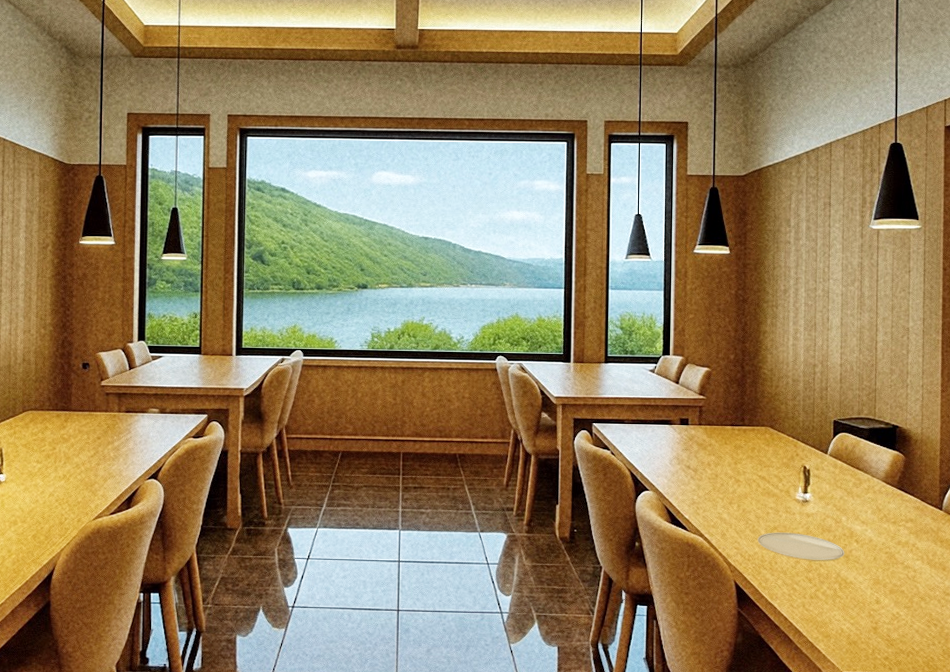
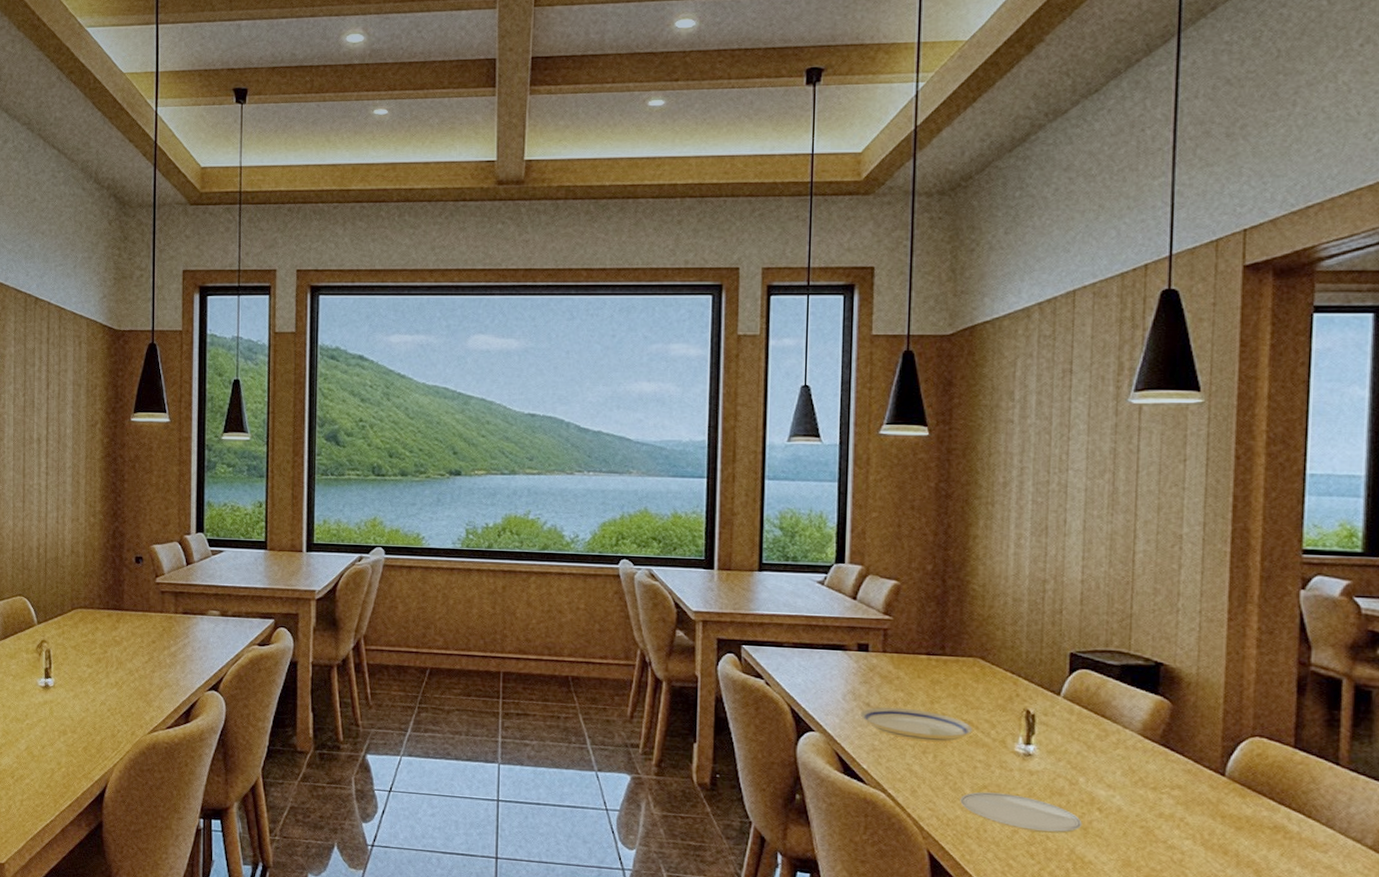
plate: none [683,468,766,495] -> present [861,707,973,743]

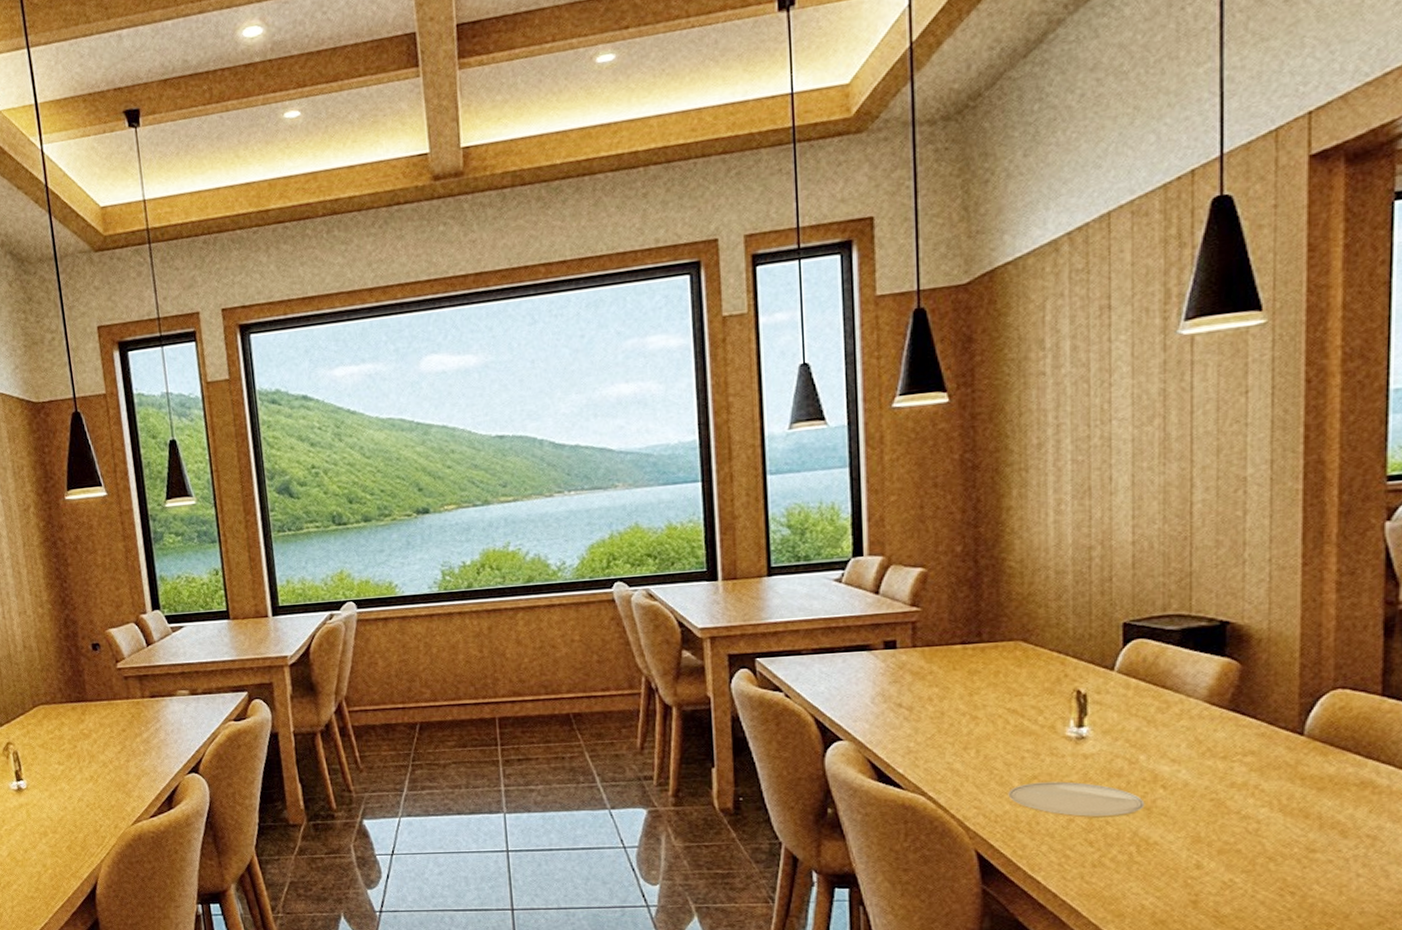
plate: present [861,707,973,743] -> none [892,704,1018,738]

